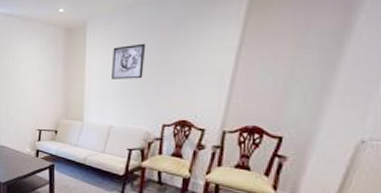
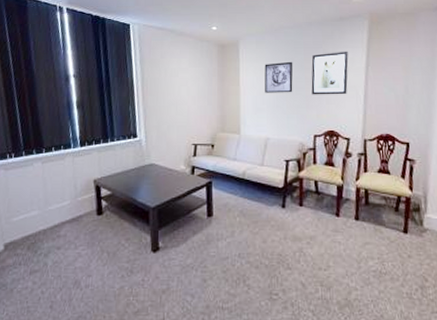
wall art: none [165,27,217,81] -> present [311,51,349,95]

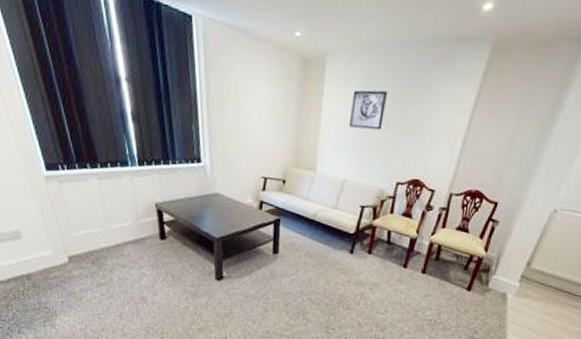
wall art: present [311,51,349,95] -> none [403,84,457,140]

